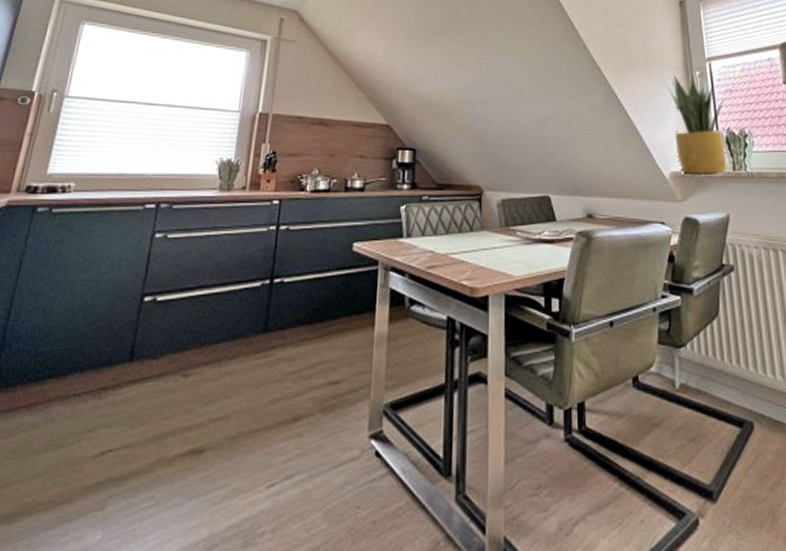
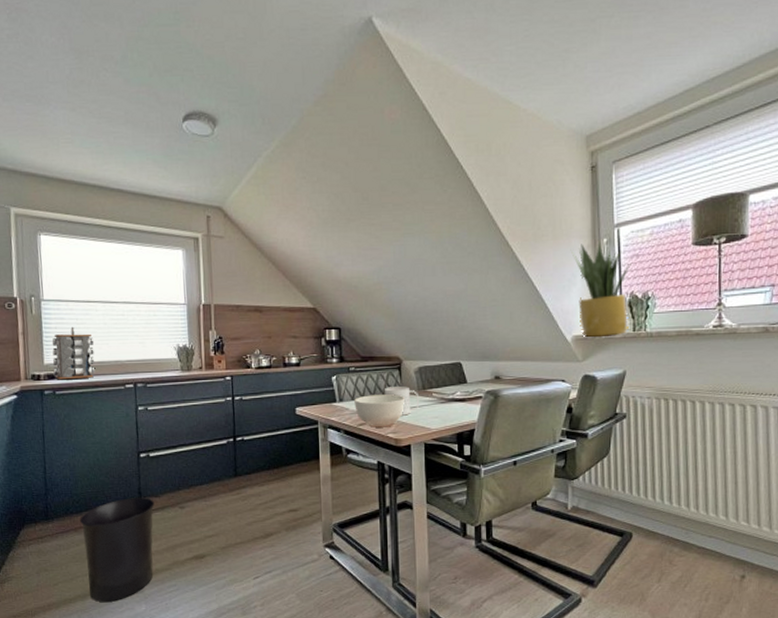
waste bin: none [22,359,150,526] -> present [80,497,155,602]
spice rack: none [55,129,118,195] -> present [51,326,95,380]
bowl: none [424,230,484,272] -> present [354,394,405,428]
mug: none [460,222,501,258] -> present [384,386,420,416]

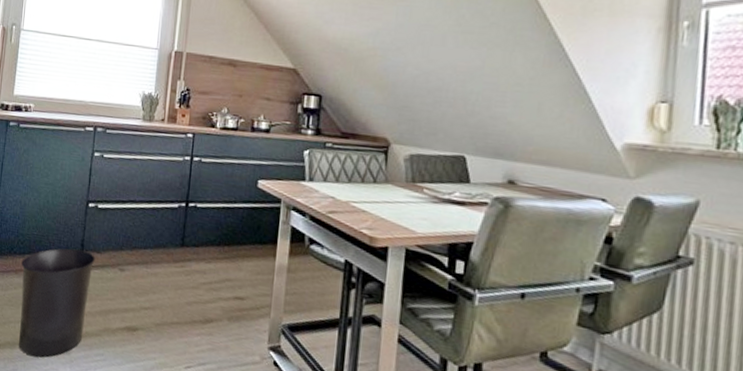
spice rack: present [51,326,95,380] -> none [20,59,62,116]
bowl: present [354,394,405,428] -> none [326,178,388,221]
mug: present [384,386,420,416] -> none [363,172,406,211]
planter: present [570,240,631,337] -> none [632,23,723,151]

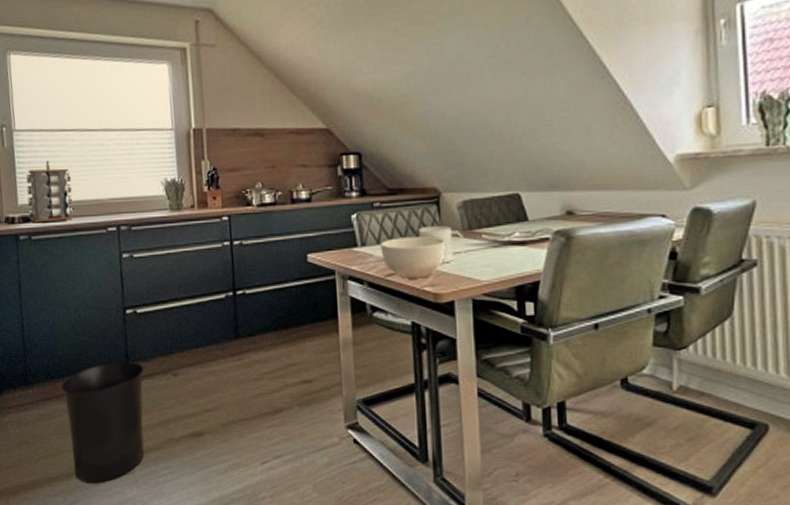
spice rack: none [20,59,62,116] -> present [25,160,73,223]
bowl: none [326,178,388,221] -> present [380,236,445,279]
mug: none [363,172,406,211] -> present [417,226,465,264]

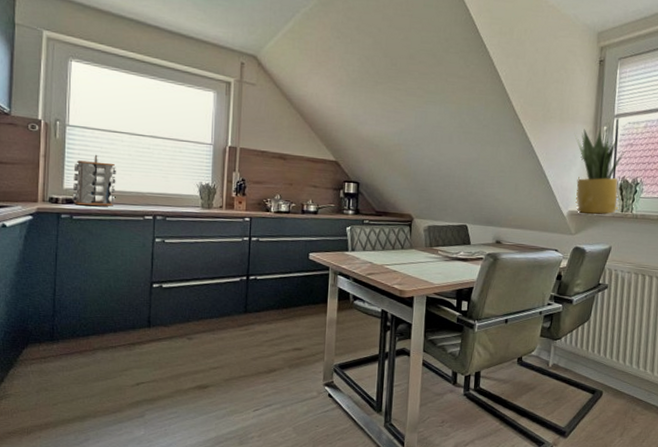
waste bin: present [62,362,145,483] -> none [86,325,163,424]
bowl: present [380,236,445,279] -> none [365,247,412,279]
mug: present [417,226,465,264] -> none [393,241,426,270]
planter: none [671,22,762,155] -> present [574,128,626,214]

